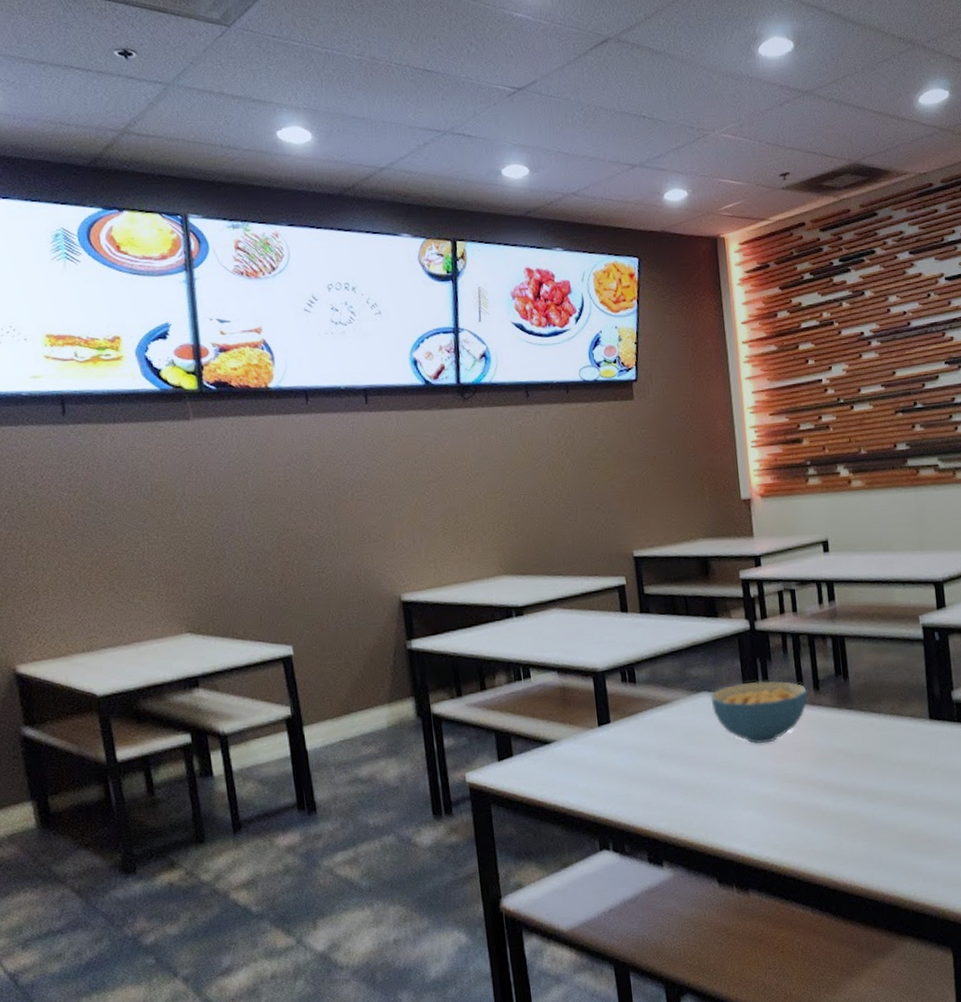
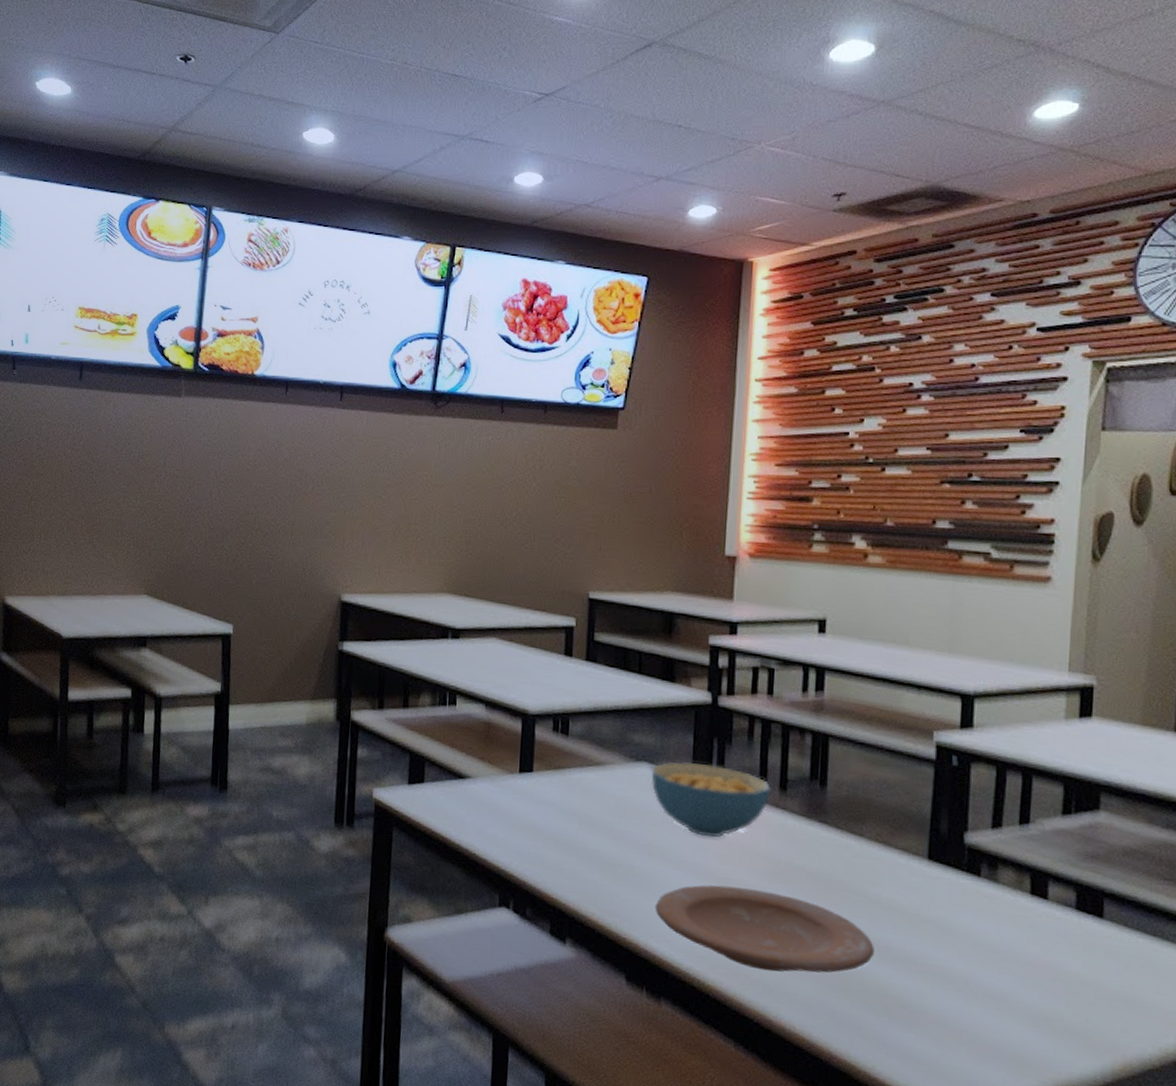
plate: none [731,776,903,843] -> present [655,884,874,973]

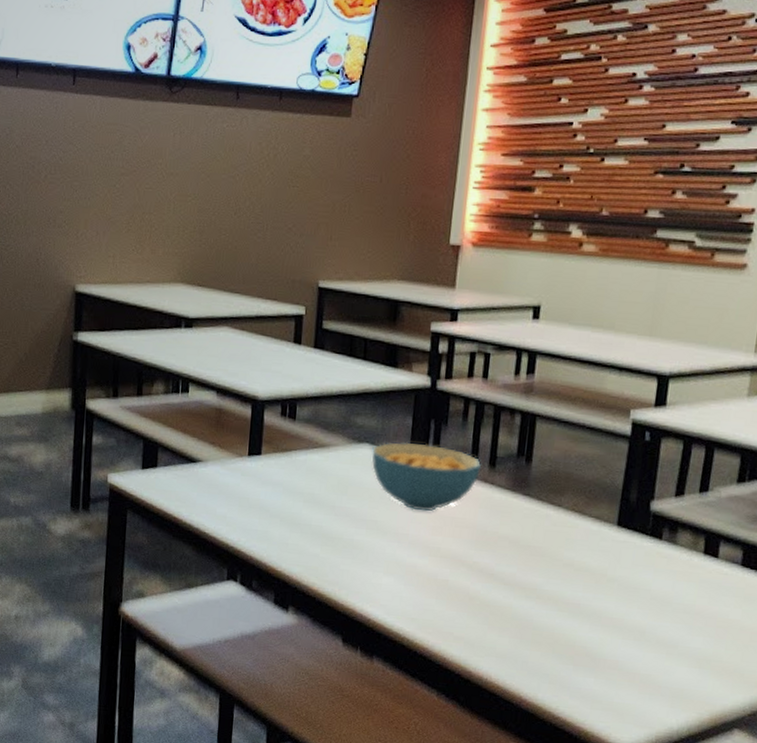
plate: present [655,884,874,973] -> none [371,554,565,630]

